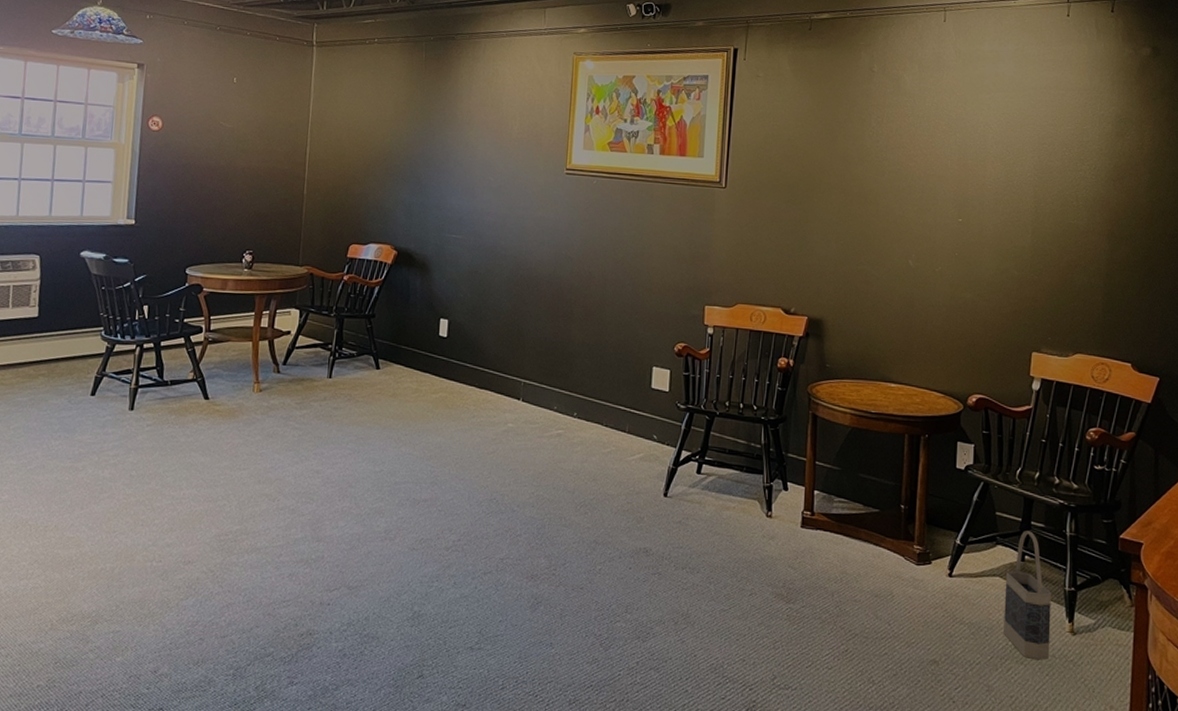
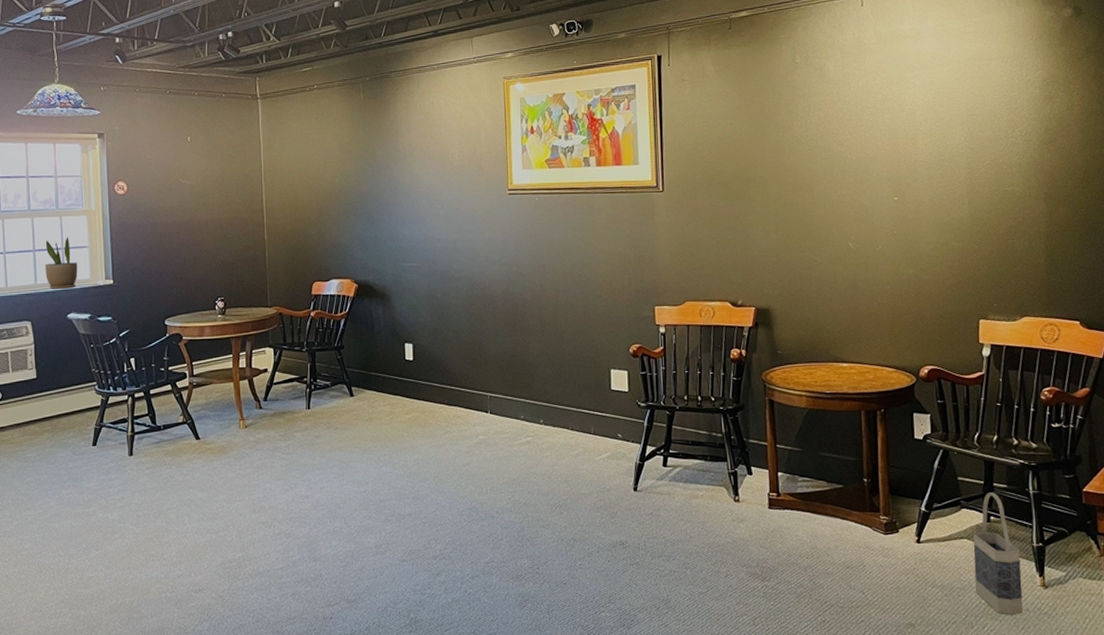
potted plant: none [62,169,99,225] -> present [44,237,78,289]

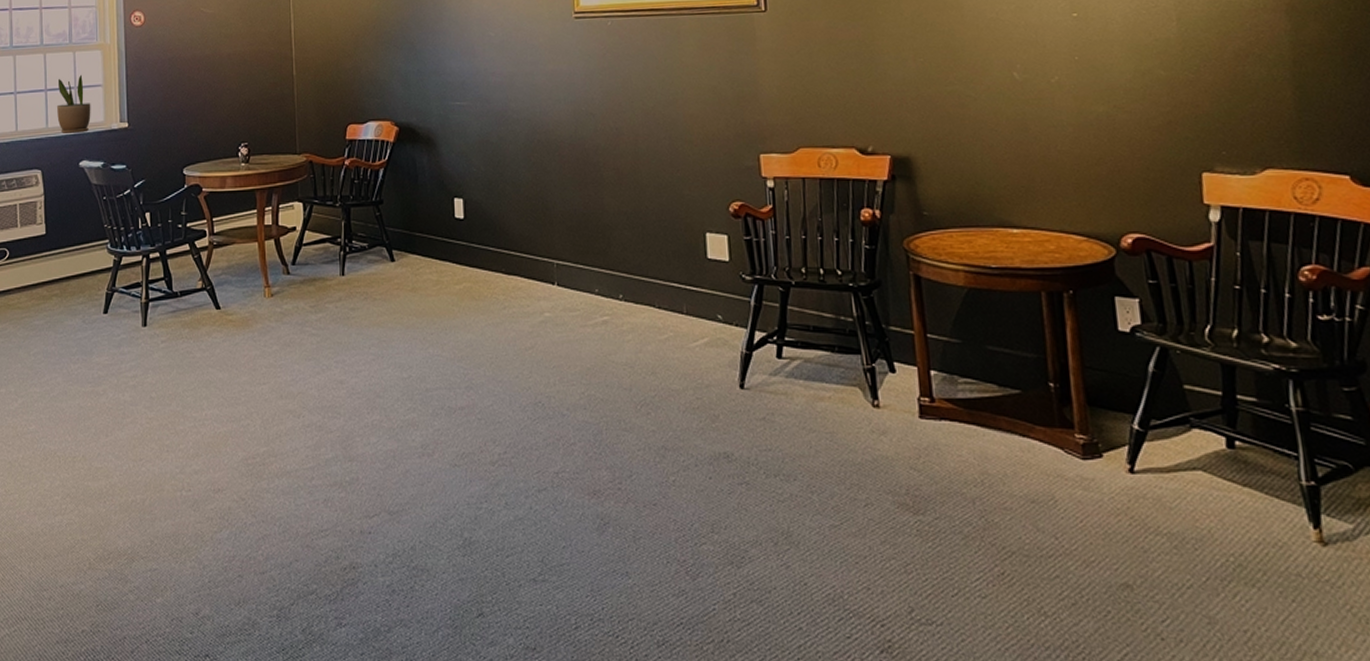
bag: present [973,492,1023,615] -> none [1211,408,1292,581]

